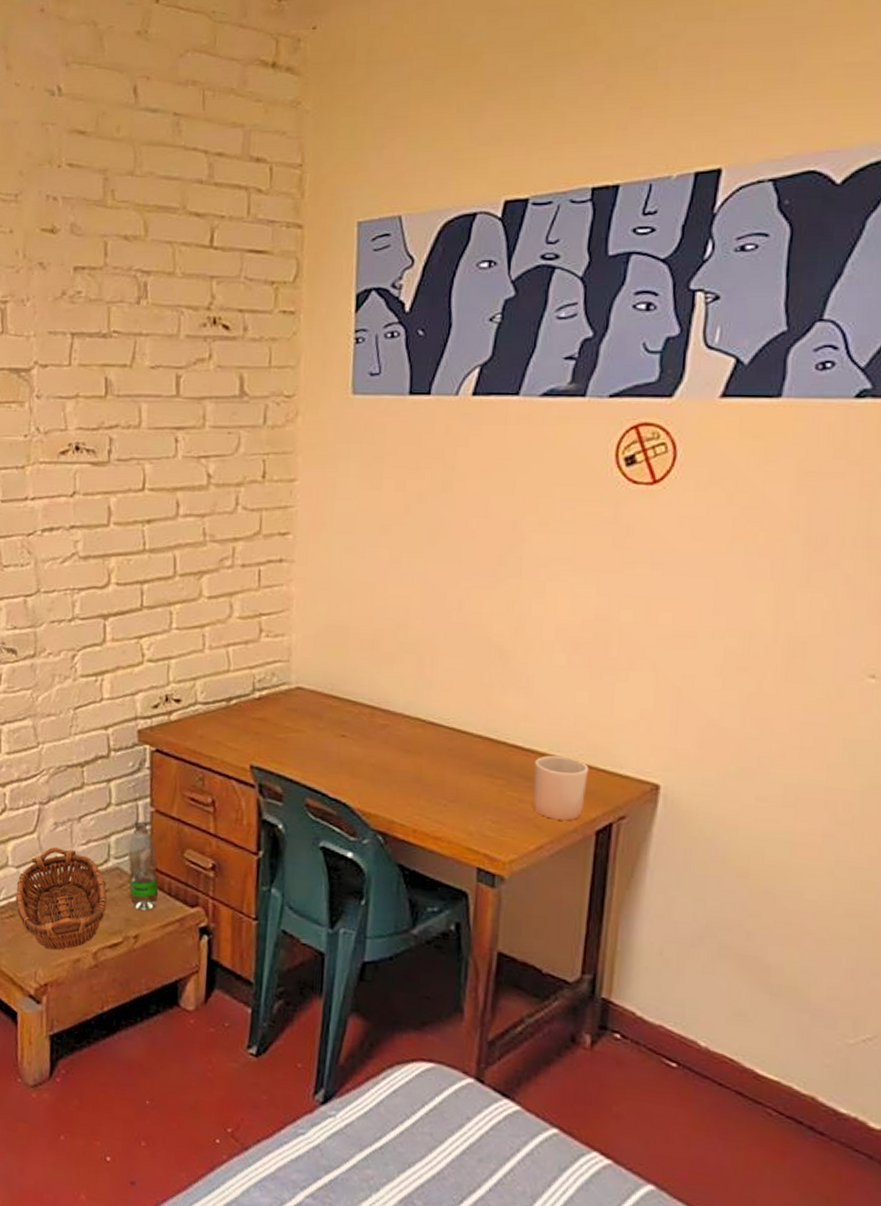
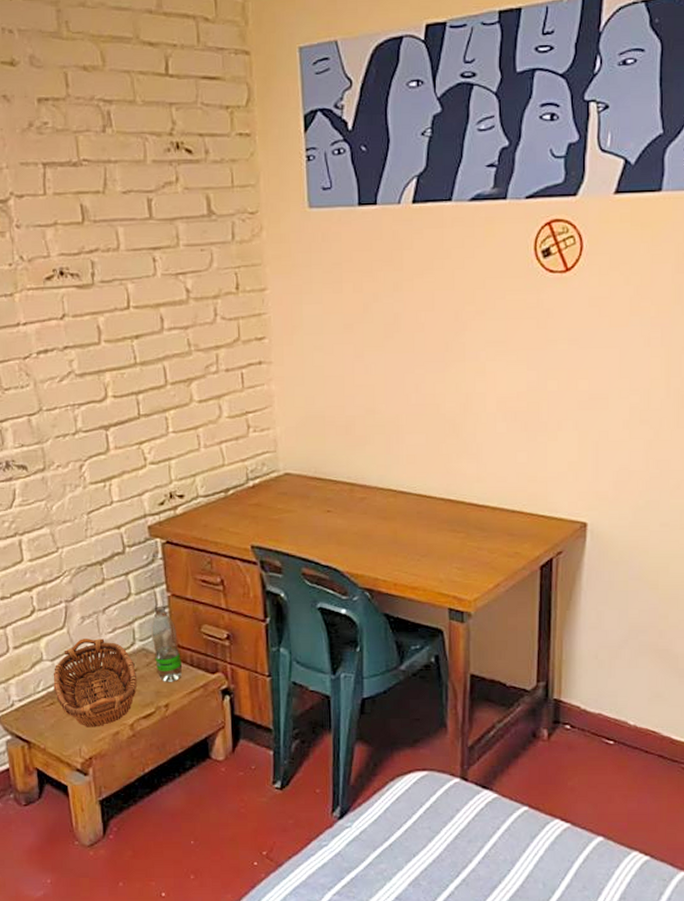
mug: present [532,755,589,821] -> none [488,507,531,561]

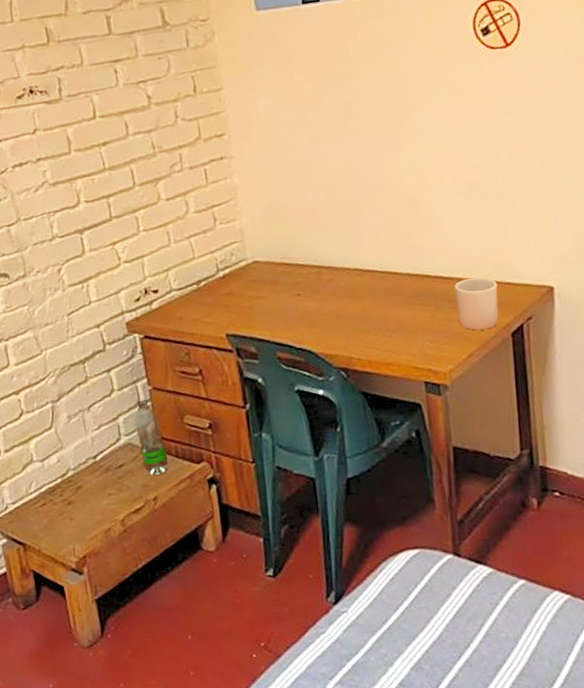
basket: present [53,638,138,727] -> none [43,436,126,526]
mug: none [488,507,531,561] -> present [454,277,499,331]

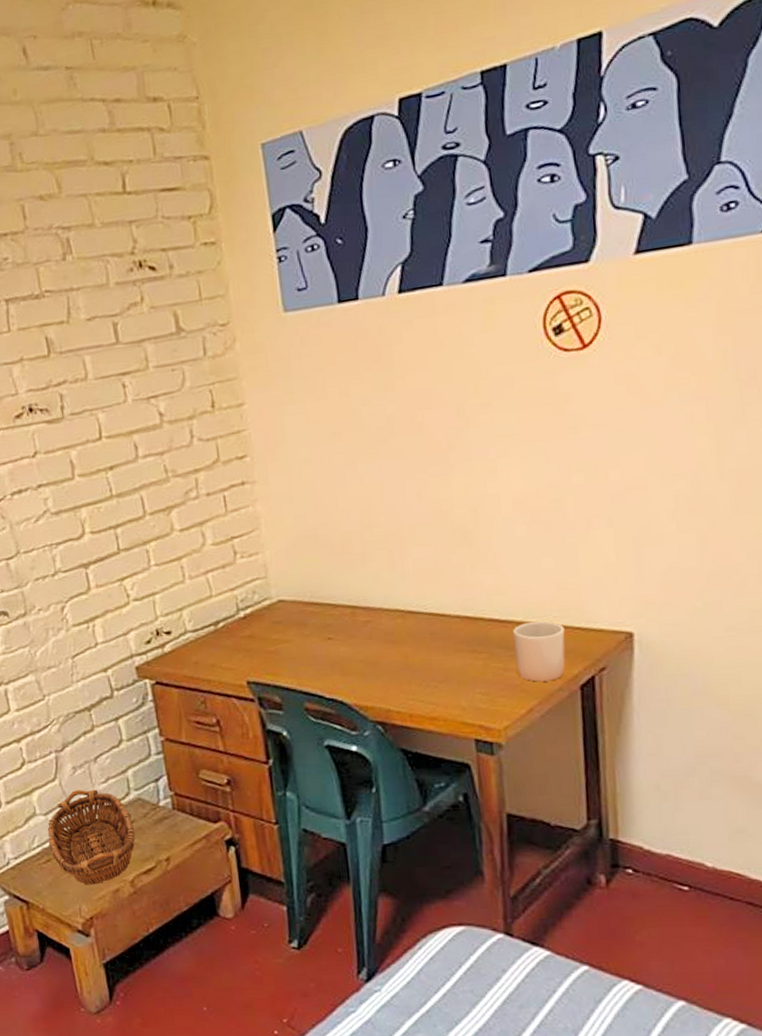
basket: none [43,436,126,526] -> present [47,789,136,885]
bottle: present [134,399,168,476] -> none [145,751,182,835]

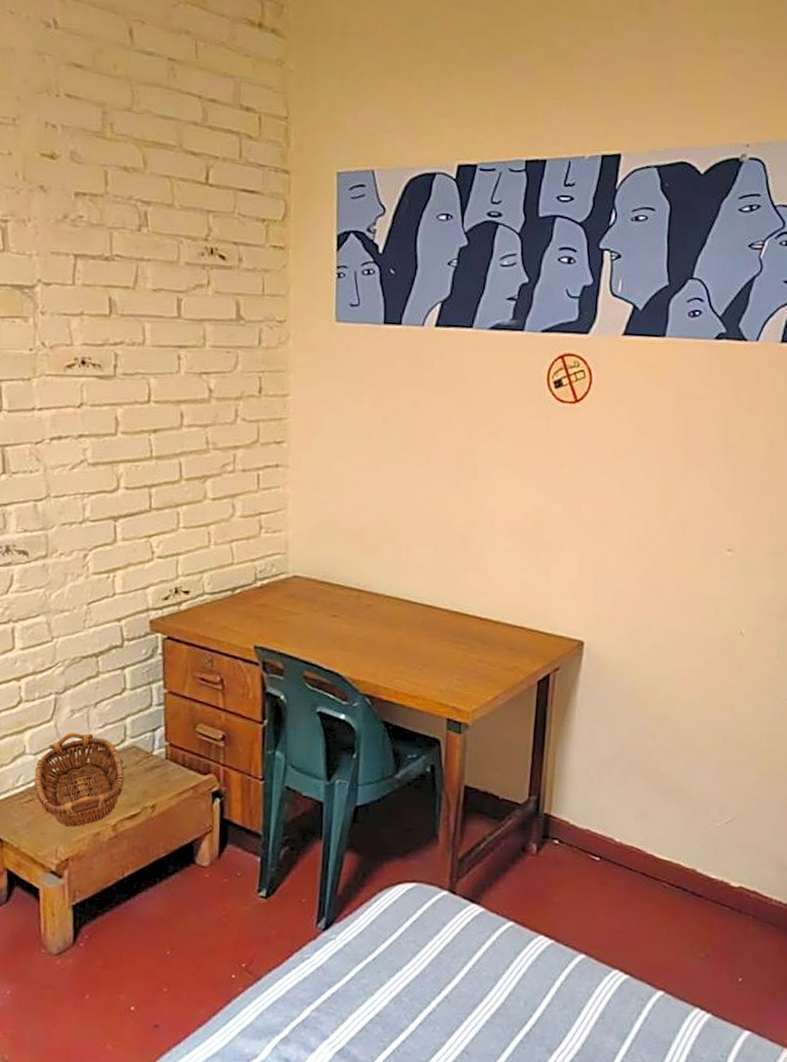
mug: present [513,620,566,682] -> none [489,622,531,675]

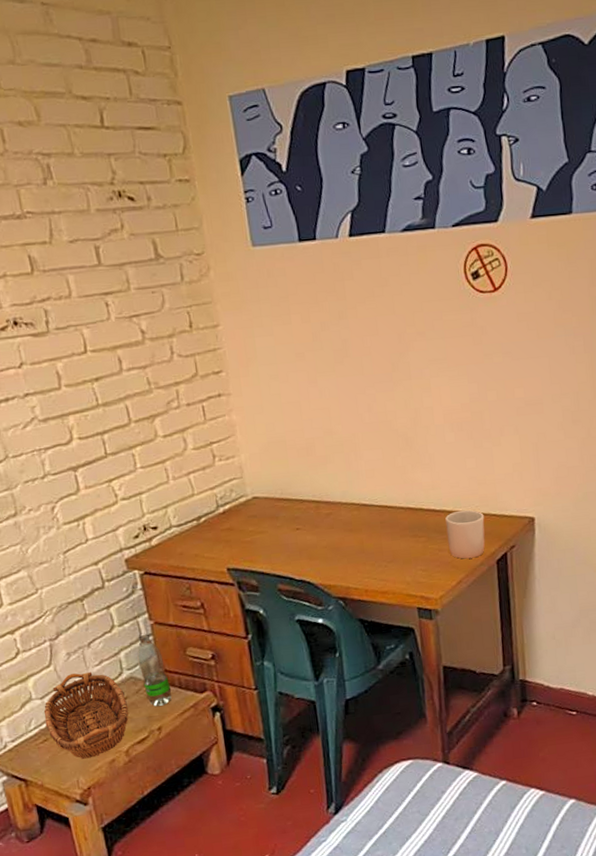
bottle: none [142,702,174,783] -> present [136,634,172,708]
mug: none [489,622,531,675] -> present [445,509,486,559]

